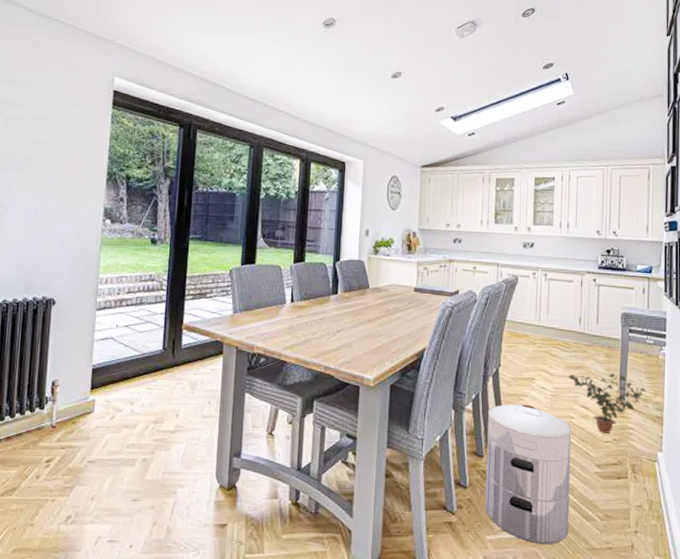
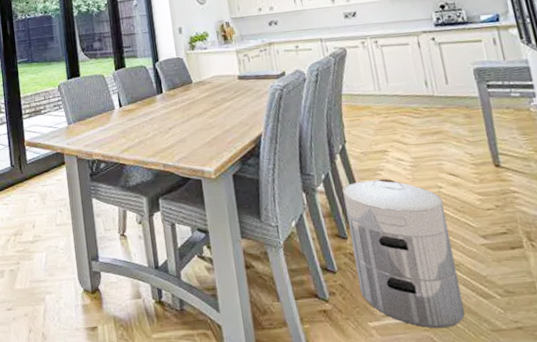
potted plant: present [567,373,647,433] -> none [425,134,525,200]

